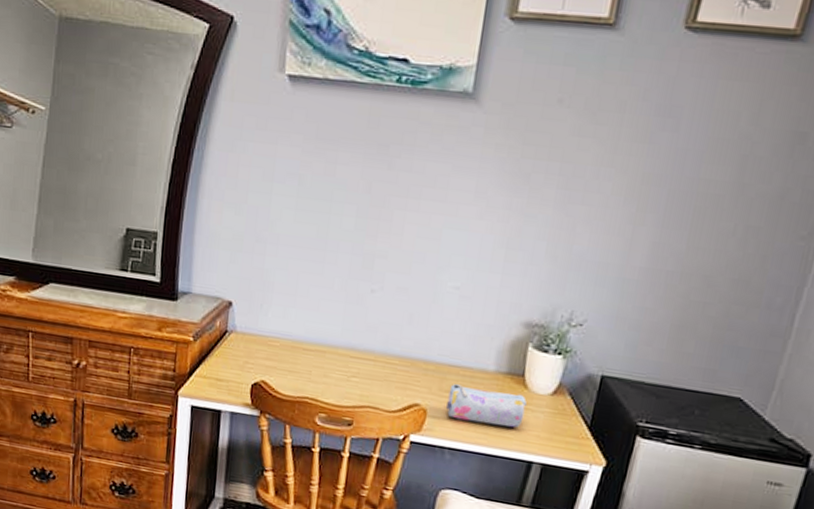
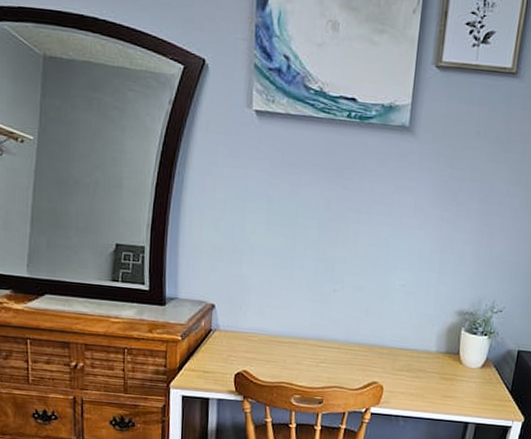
pencil case: present [446,384,528,428] -> none [399,364,463,396]

